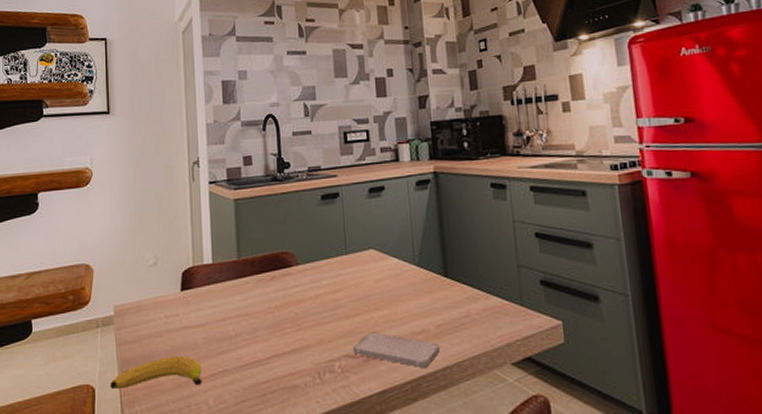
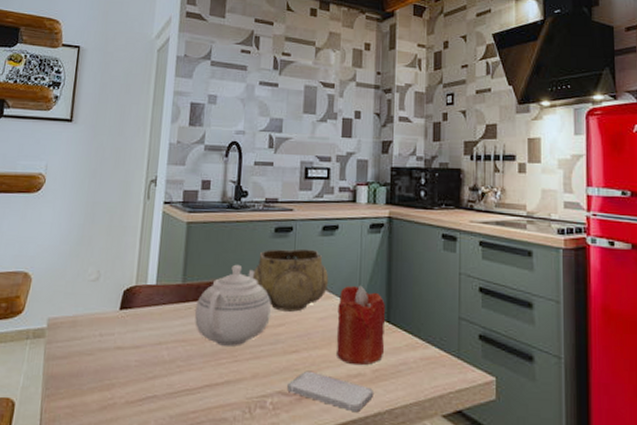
fruit: present [110,355,202,390] -> none [31,376,130,410]
teapot: none [253,235,328,316] -> present [194,264,271,346]
decorative bowl: none [305,212,382,277] -> present [253,248,329,312]
candle: none [393,243,445,321] -> present [336,285,386,365]

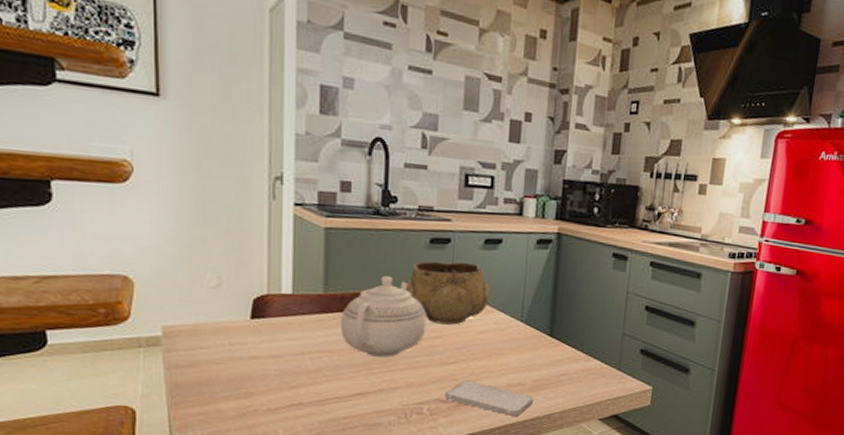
candle: present [336,285,386,365] -> none [497,301,549,375]

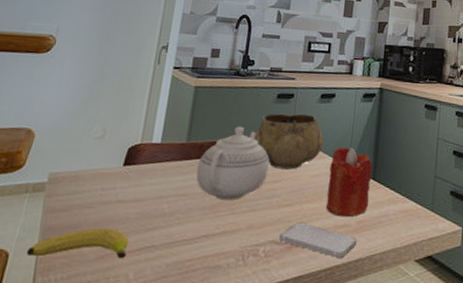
fruit: none [155,384,272,416] -> present [26,227,129,259]
candle: none [497,301,549,375] -> present [326,147,372,217]

